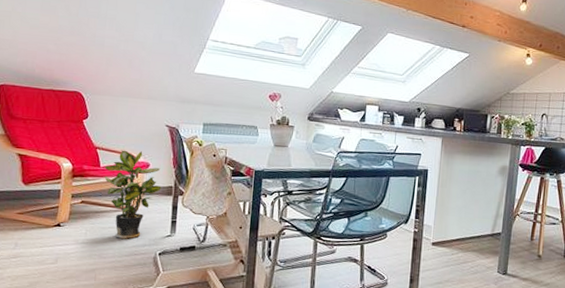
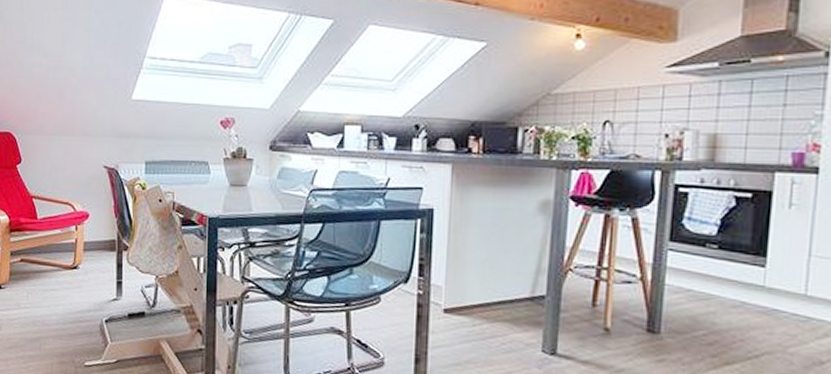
potted plant: present [105,150,162,239] -> none [42,198,103,304]

